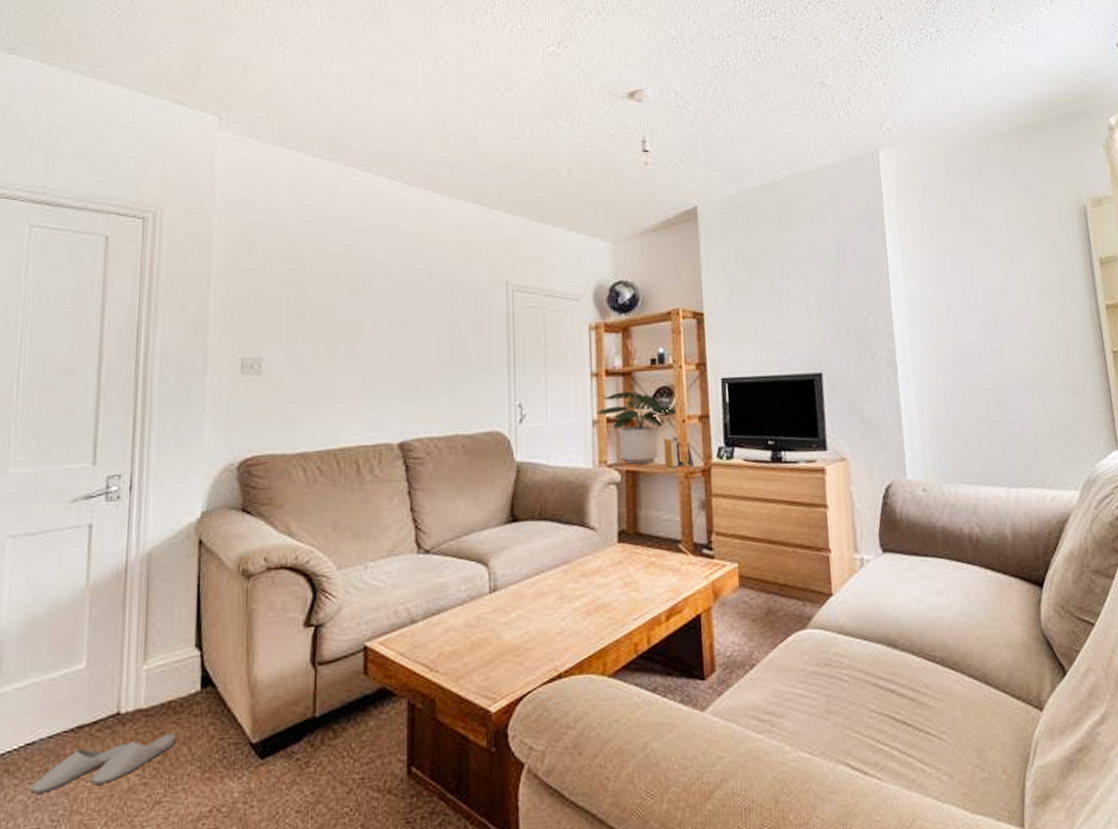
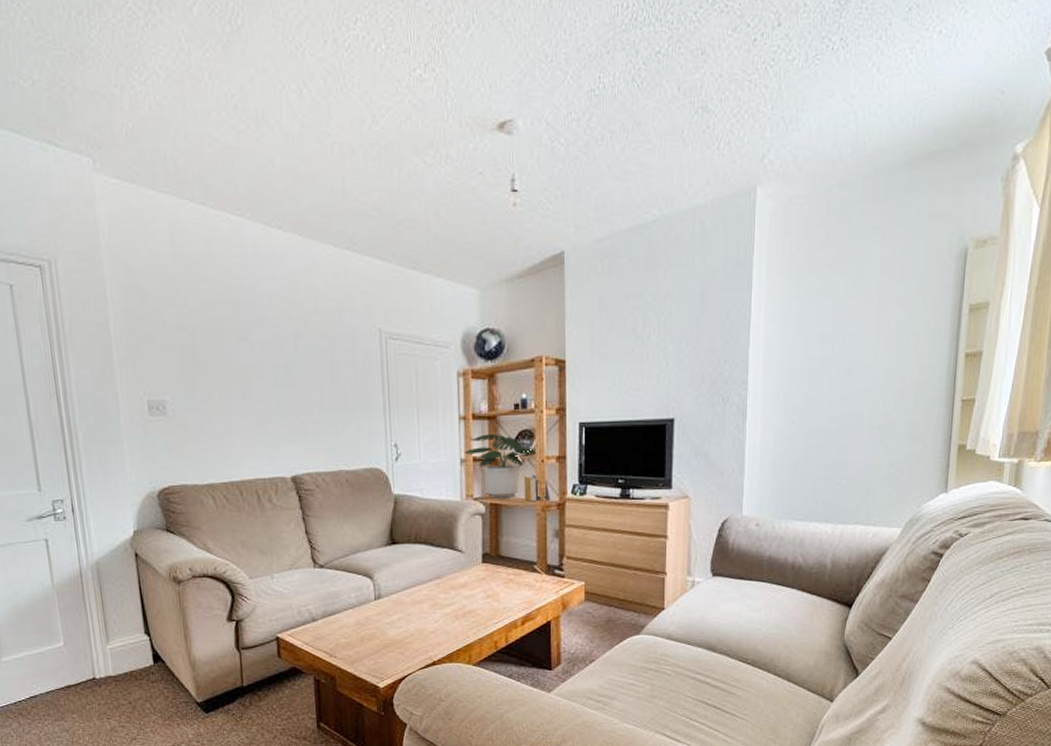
slippers: present [29,733,177,794] -> none [40,693,141,730]

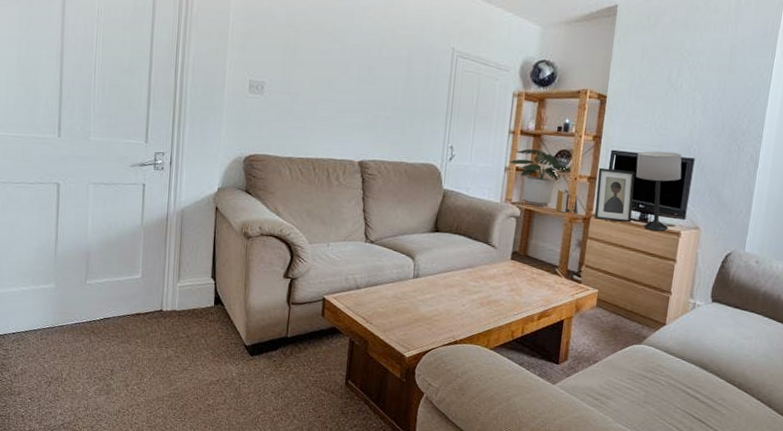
picture frame: none [567,443,612,503] -> present [594,167,635,223]
table lamp: none [609,414,662,508] -> present [636,151,682,232]

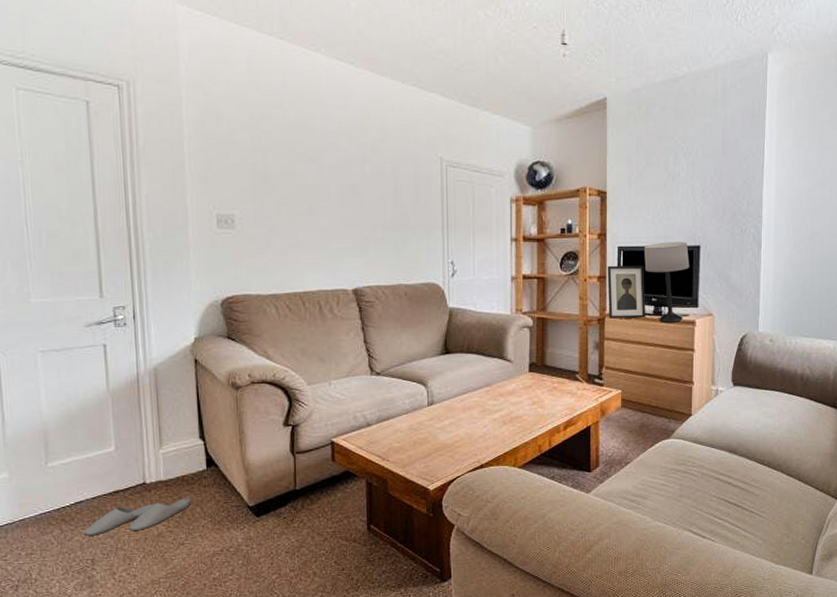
slippers: none [107,328,198,352] -> present [83,498,192,536]
potted plant: present [509,149,572,207] -> none [515,255,580,313]
books: present [555,188,579,214] -> none [568,291,592,317]

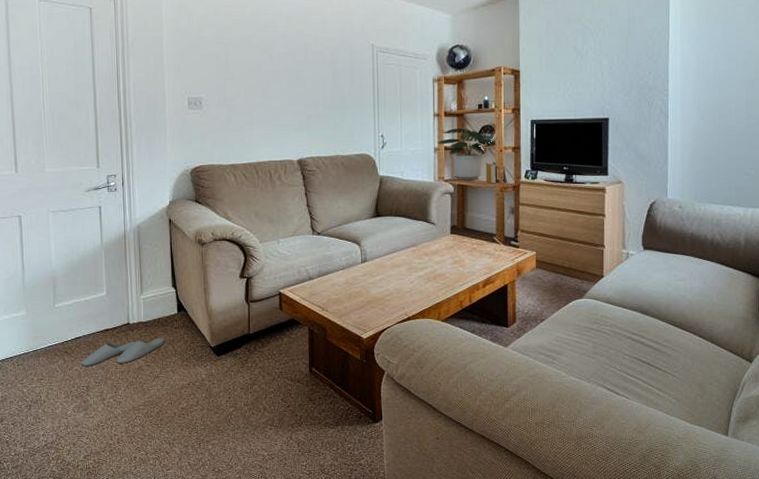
potted plant: none [515,255,580,313] -> present [437,128,496,180]
books: none [568,291,592,317] -> present [486,161,508,184]
picture frame: present [607,265,646,319] -> none [521,136,558,186]
table lamp: present [644,242,690,324] -> none [555,114,599,190]

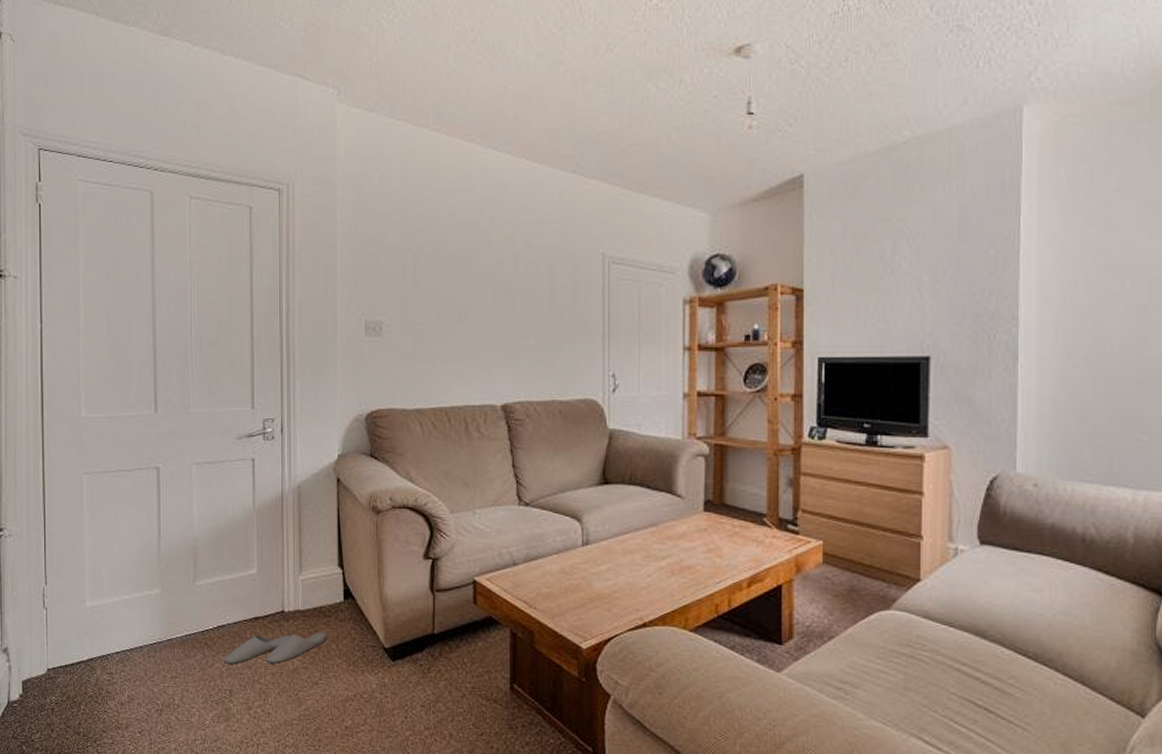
potted plant: present [437,128,496,180] -> none [688,367,769,439]
books: present [486,161,508,184] -> none [754,413,785,445]

